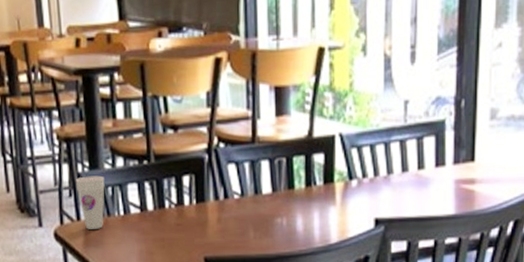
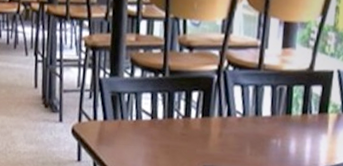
cup: present [75,175,105,229] -> none [96,81,123,130]

